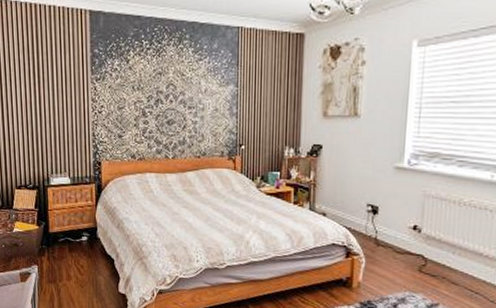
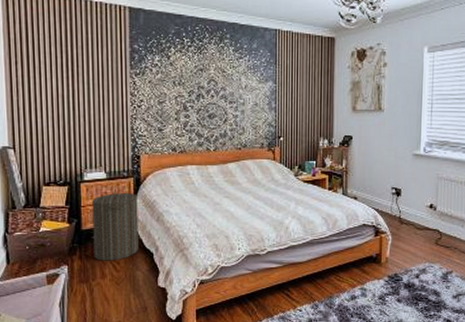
laundry hamper: none [58,193,101,265] -> present [92,188,139,261]

